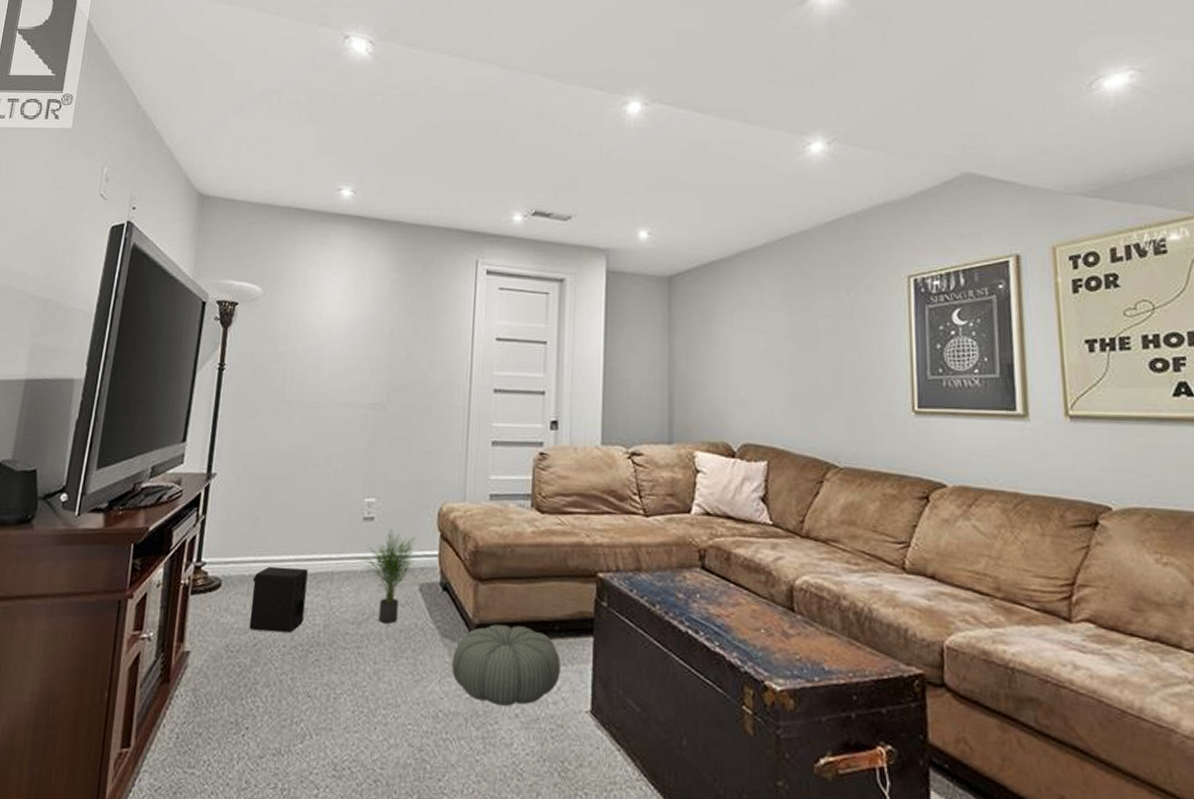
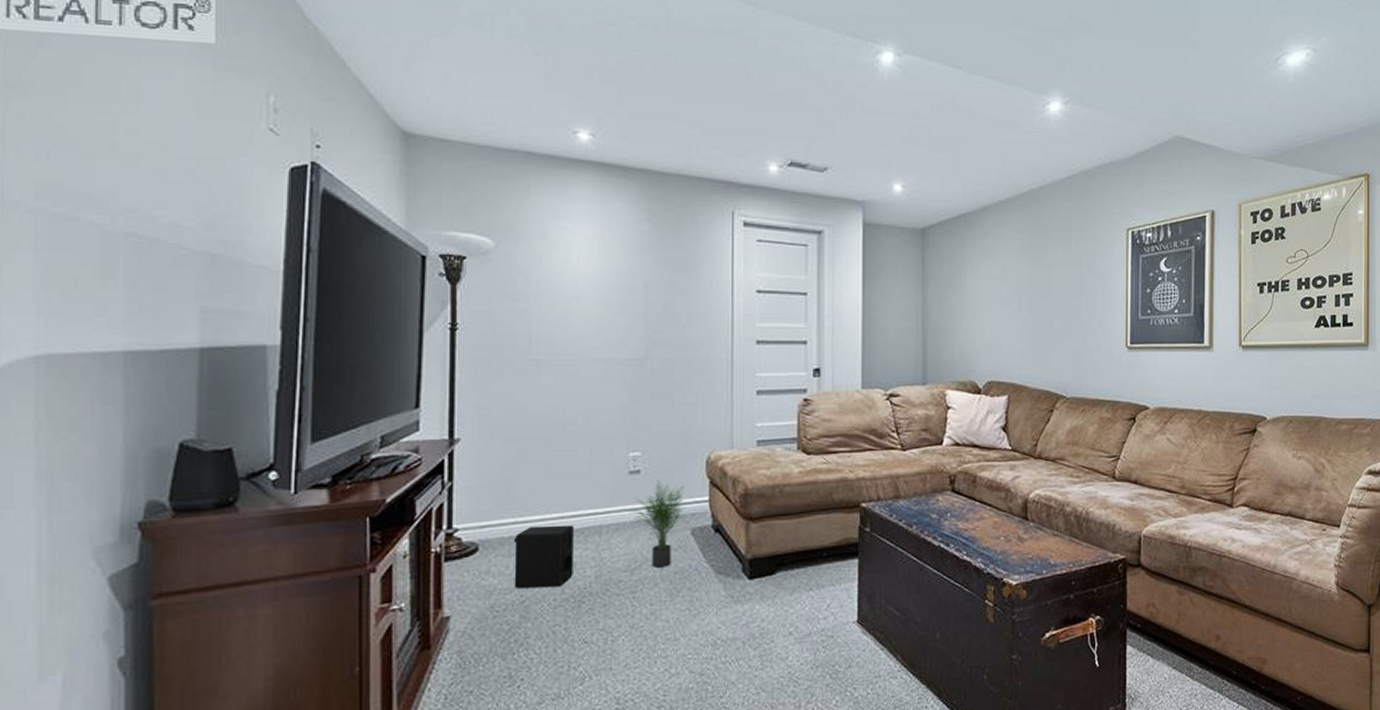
pouf: present [452,624,561,706] -> none [728,556,829,627]

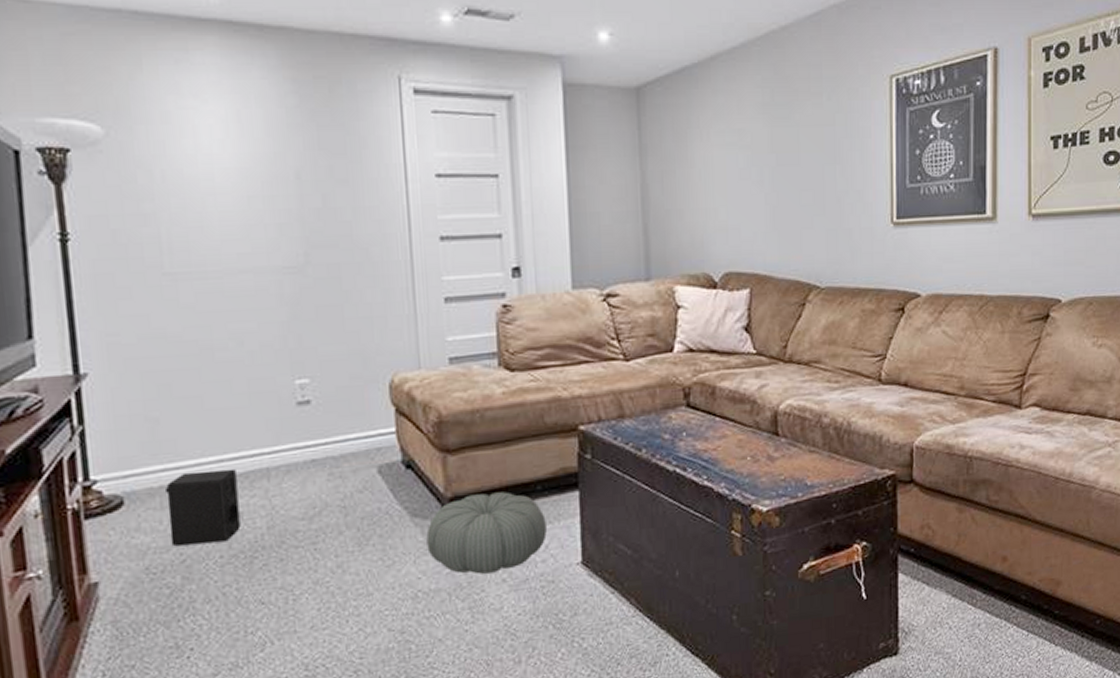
potted plant: present [628,479,686,568] -> none [300,410,370,514]
pouf: none [728,556,829,627] -> present [426,492,547,574]

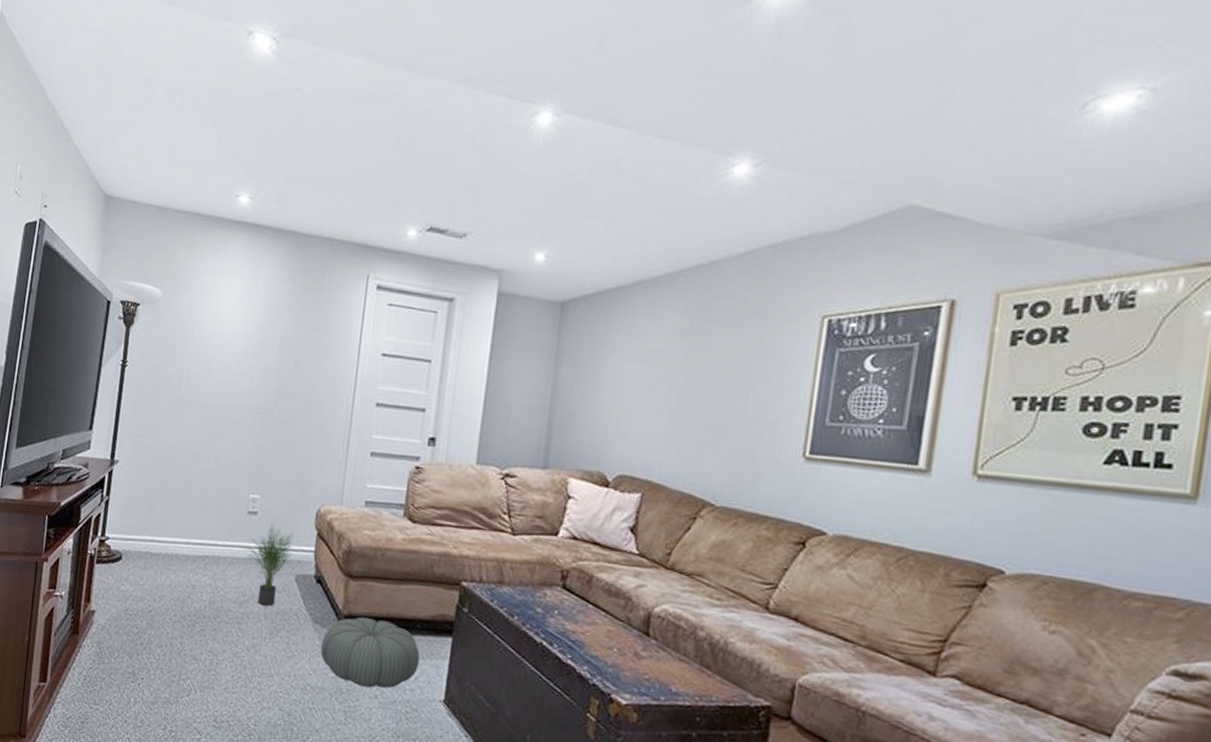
speaker: present [164,468,241,546] -> none [145,546,197,604]
potted plant: none [300,410,370,514] -> present [244,523,295,606]

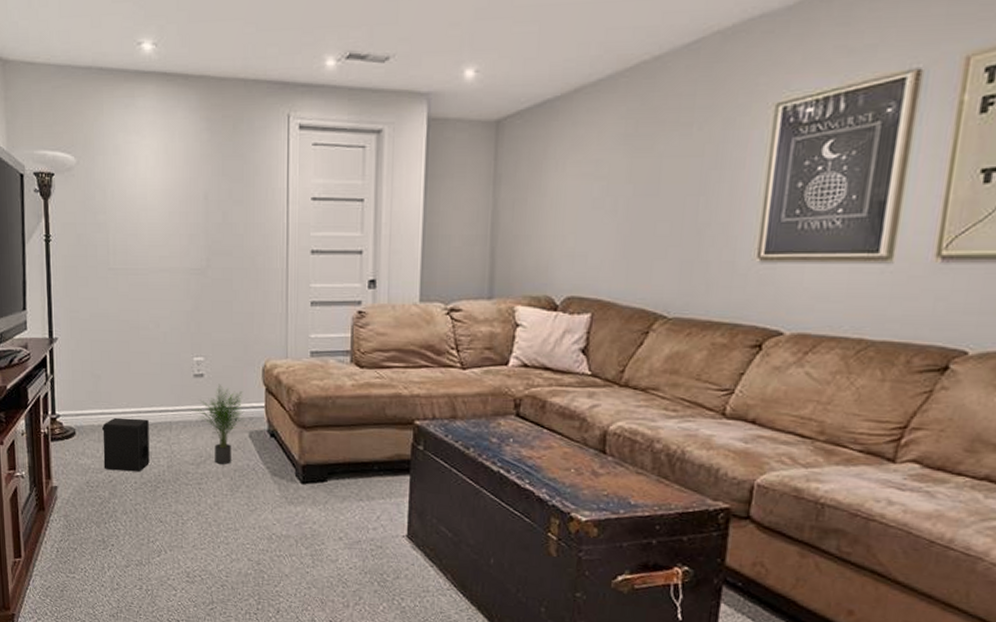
speaker: none [145,546,197,604] -> present [101,417,150,471]
pouf: present [320,617,420,688] -> none [282,465,379,531]

